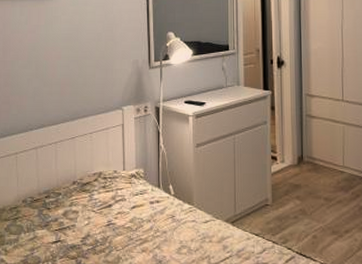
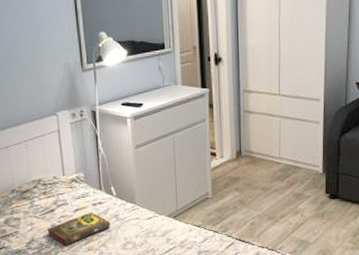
book: none [104,210,167,244] -> present [48,212,111,245]

